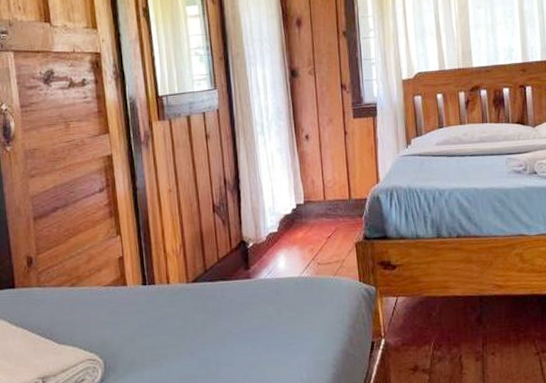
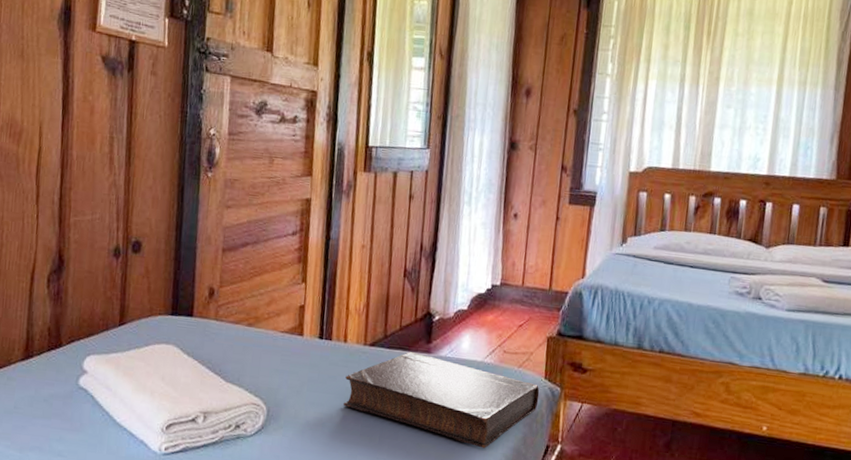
book: none [174,280,358,357] -> present [344,352,540,449]

